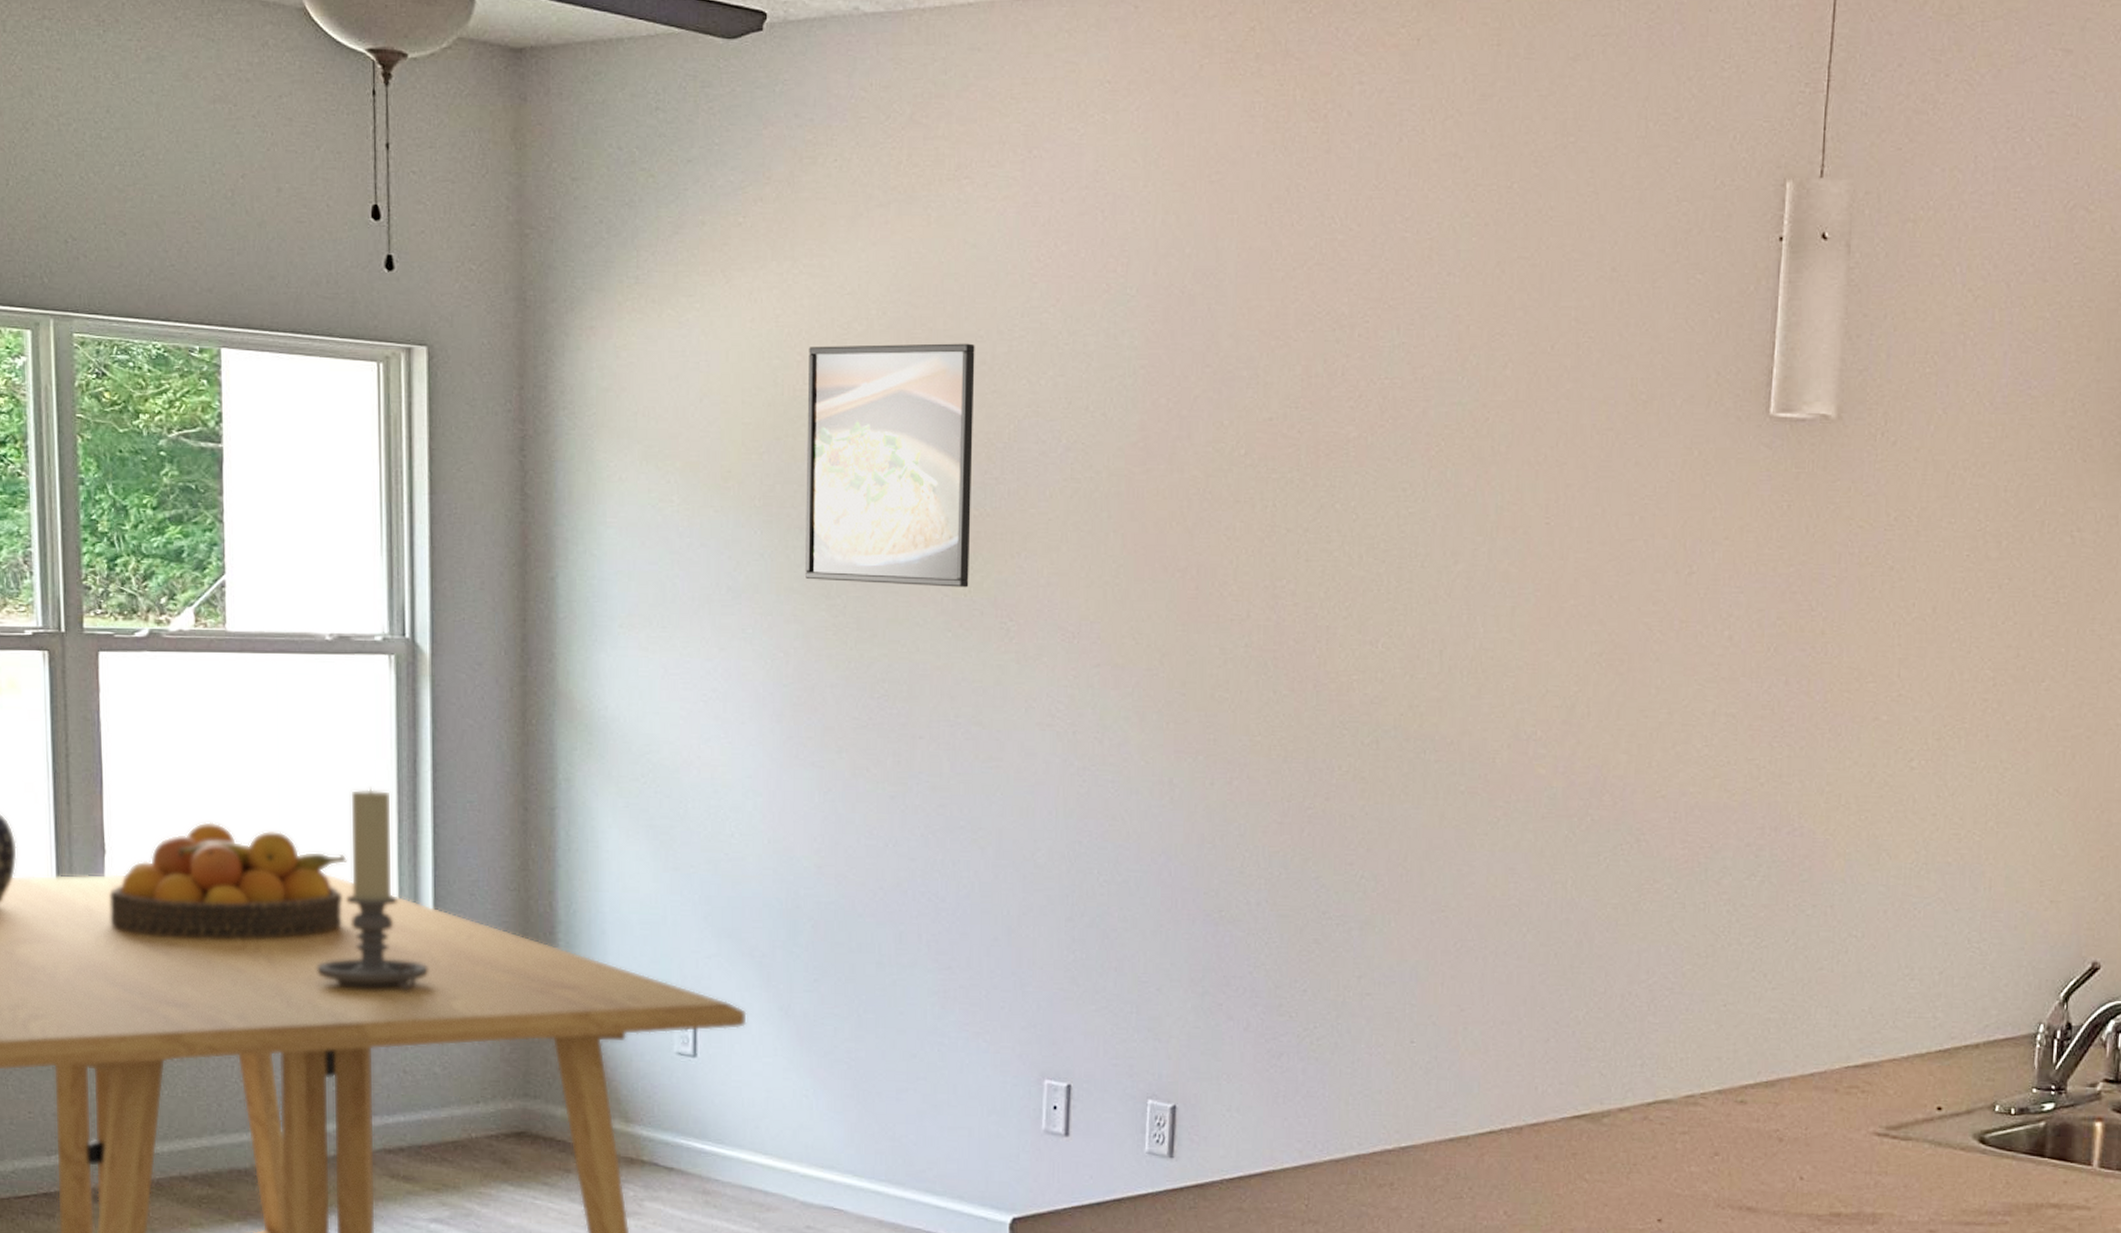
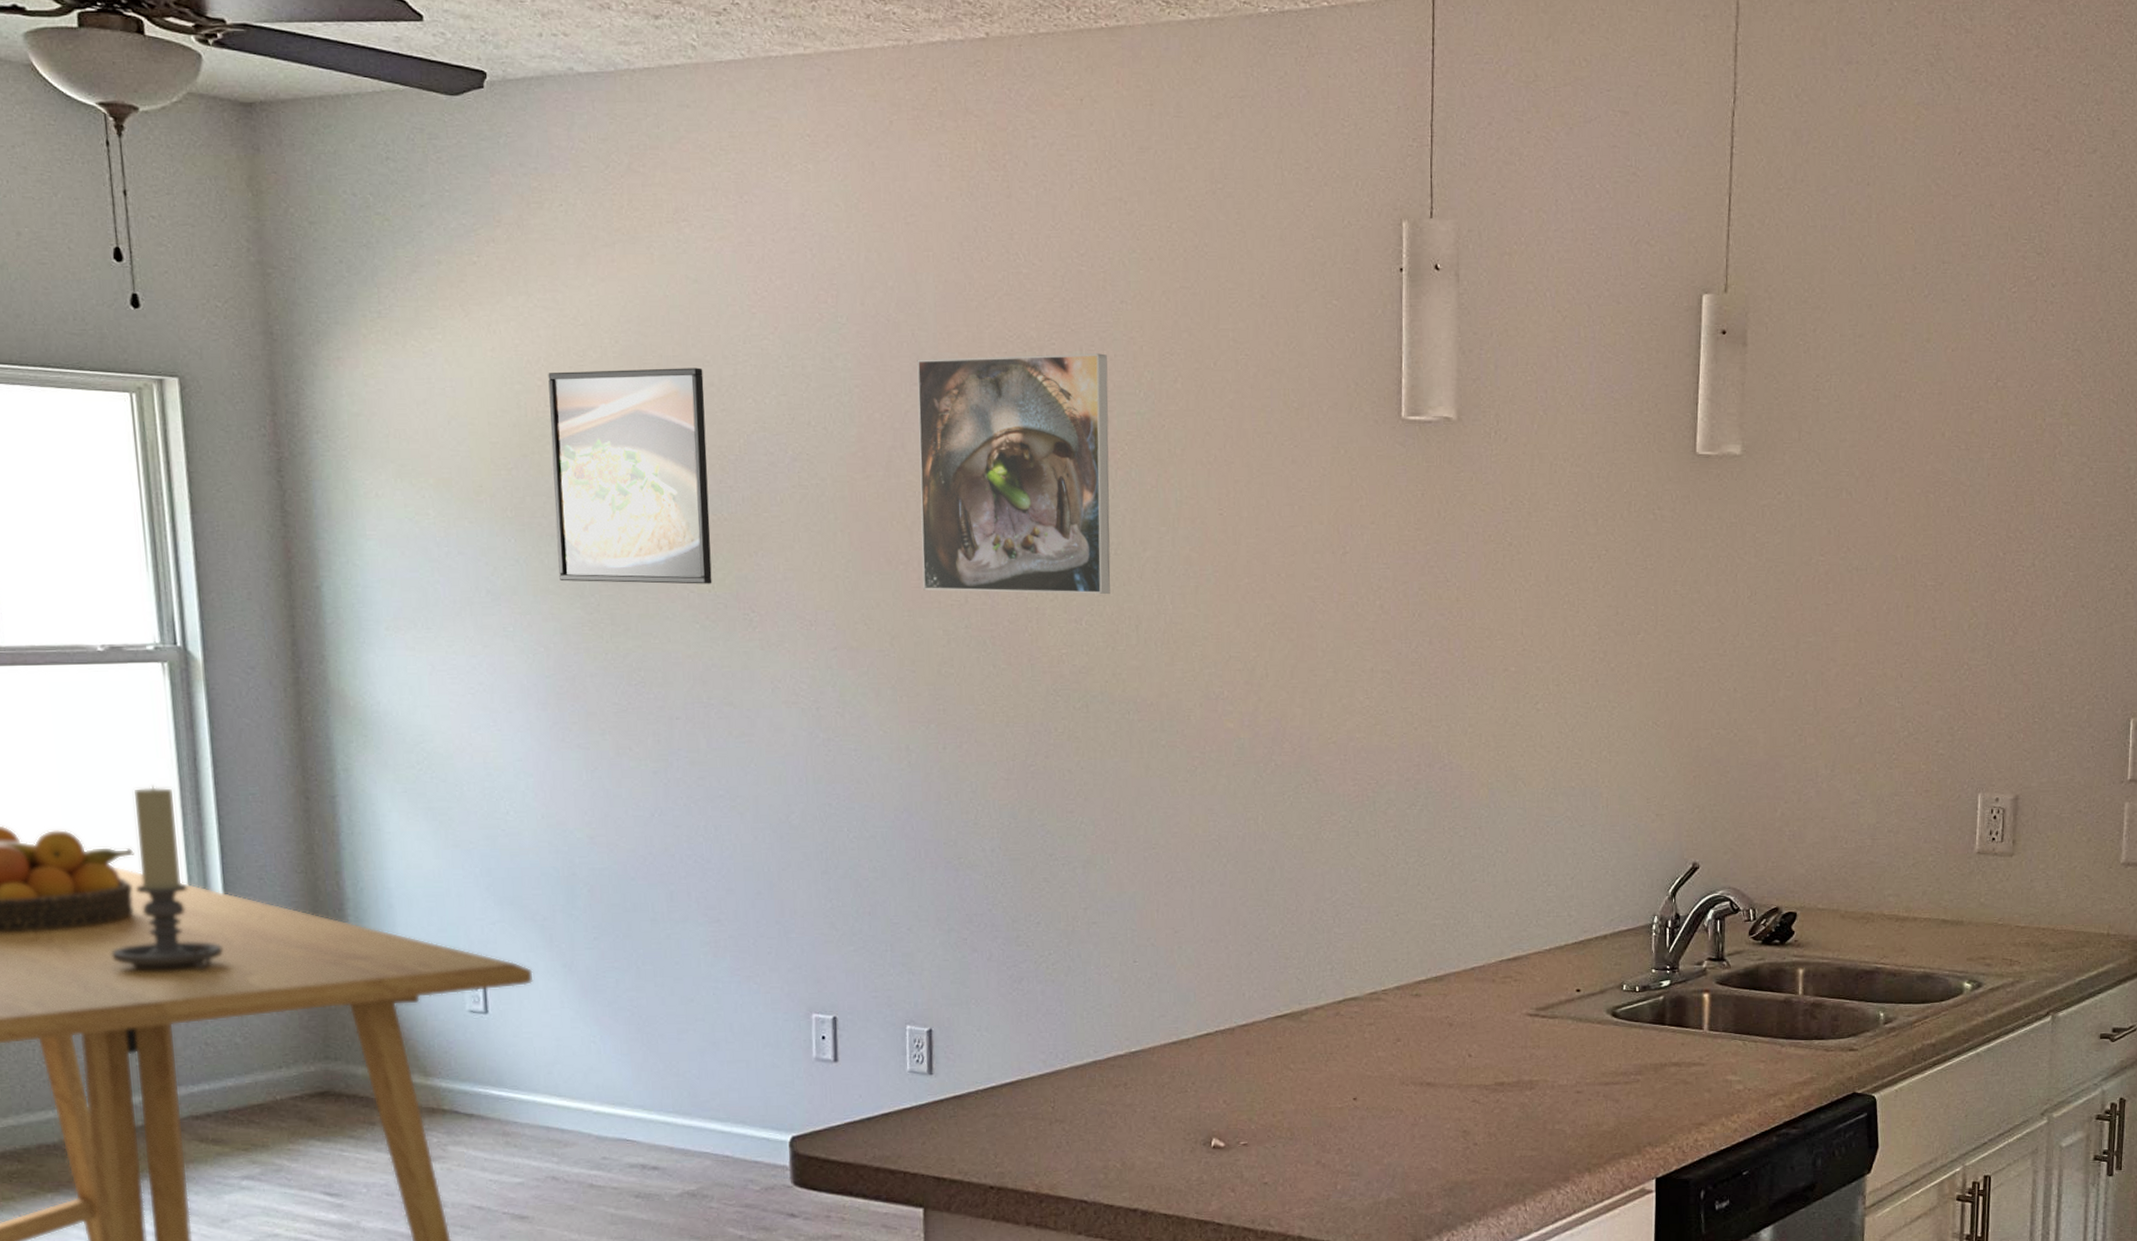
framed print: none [1201,333,1429,614] -> present [917,353,1111,595]

